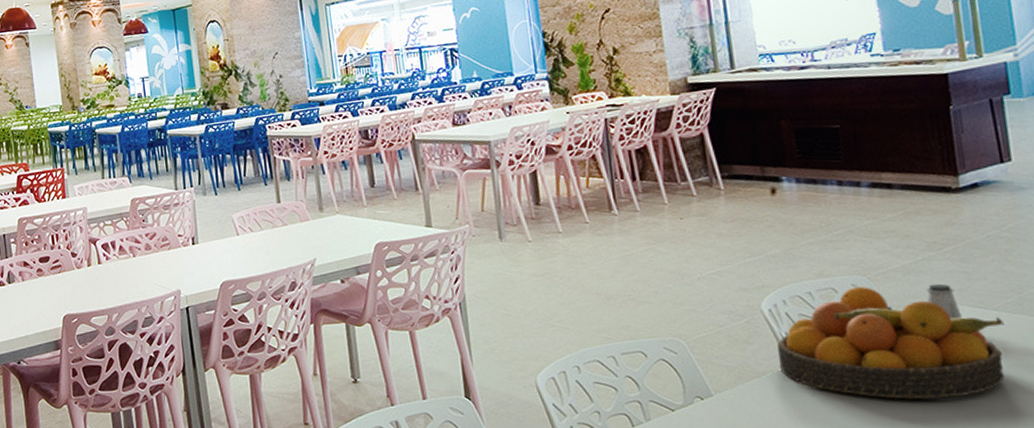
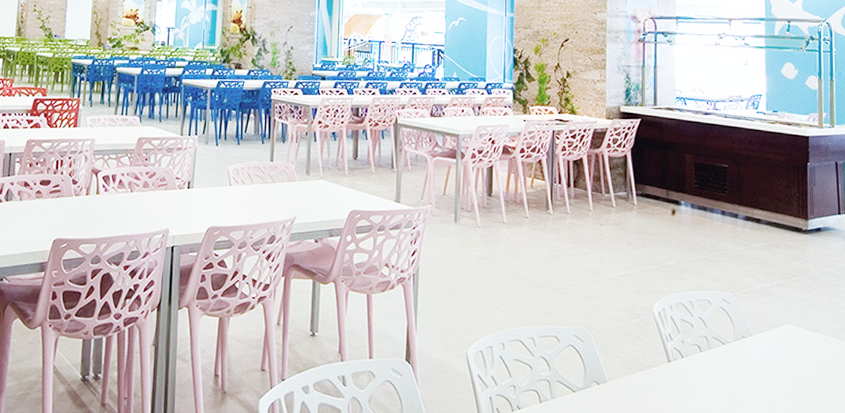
fruit bowl: present [777,287,1005,400] -> none [661,302,828,404]
saltshaker: present [926,283,962,320] -> none [775,306,799,338]

